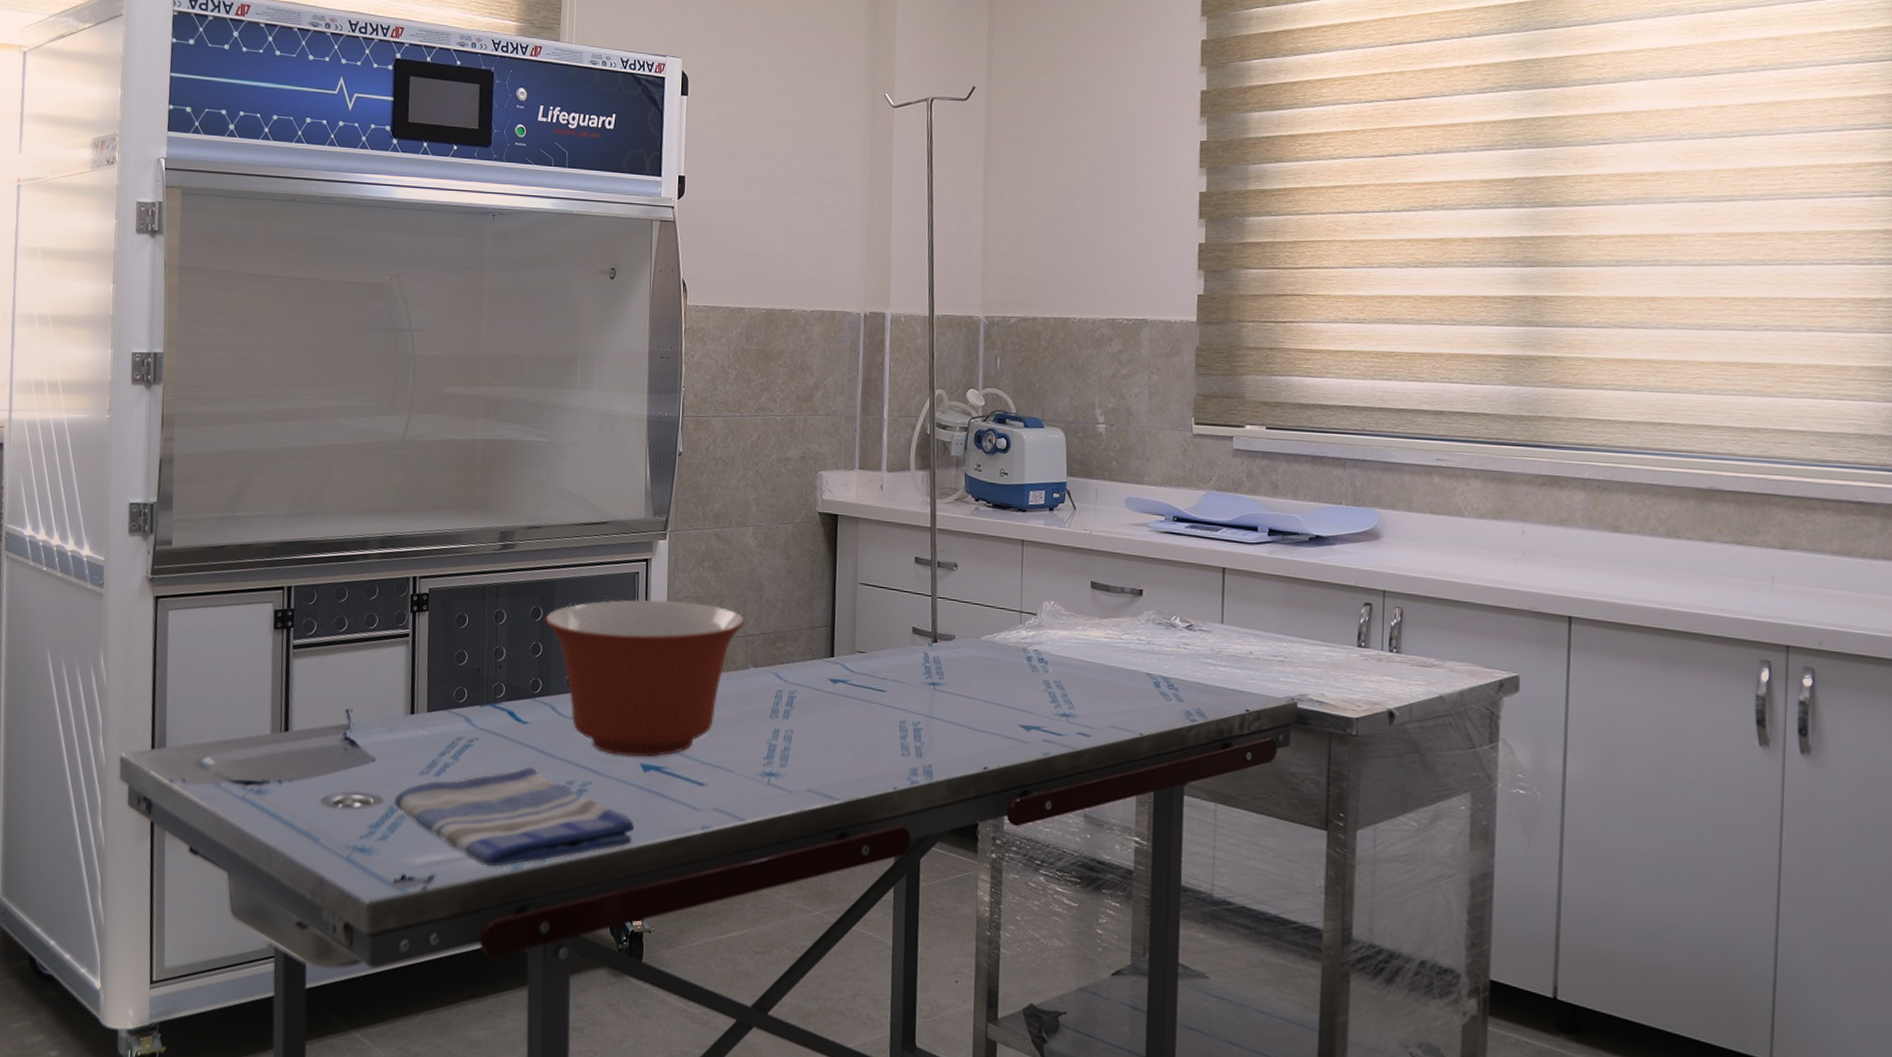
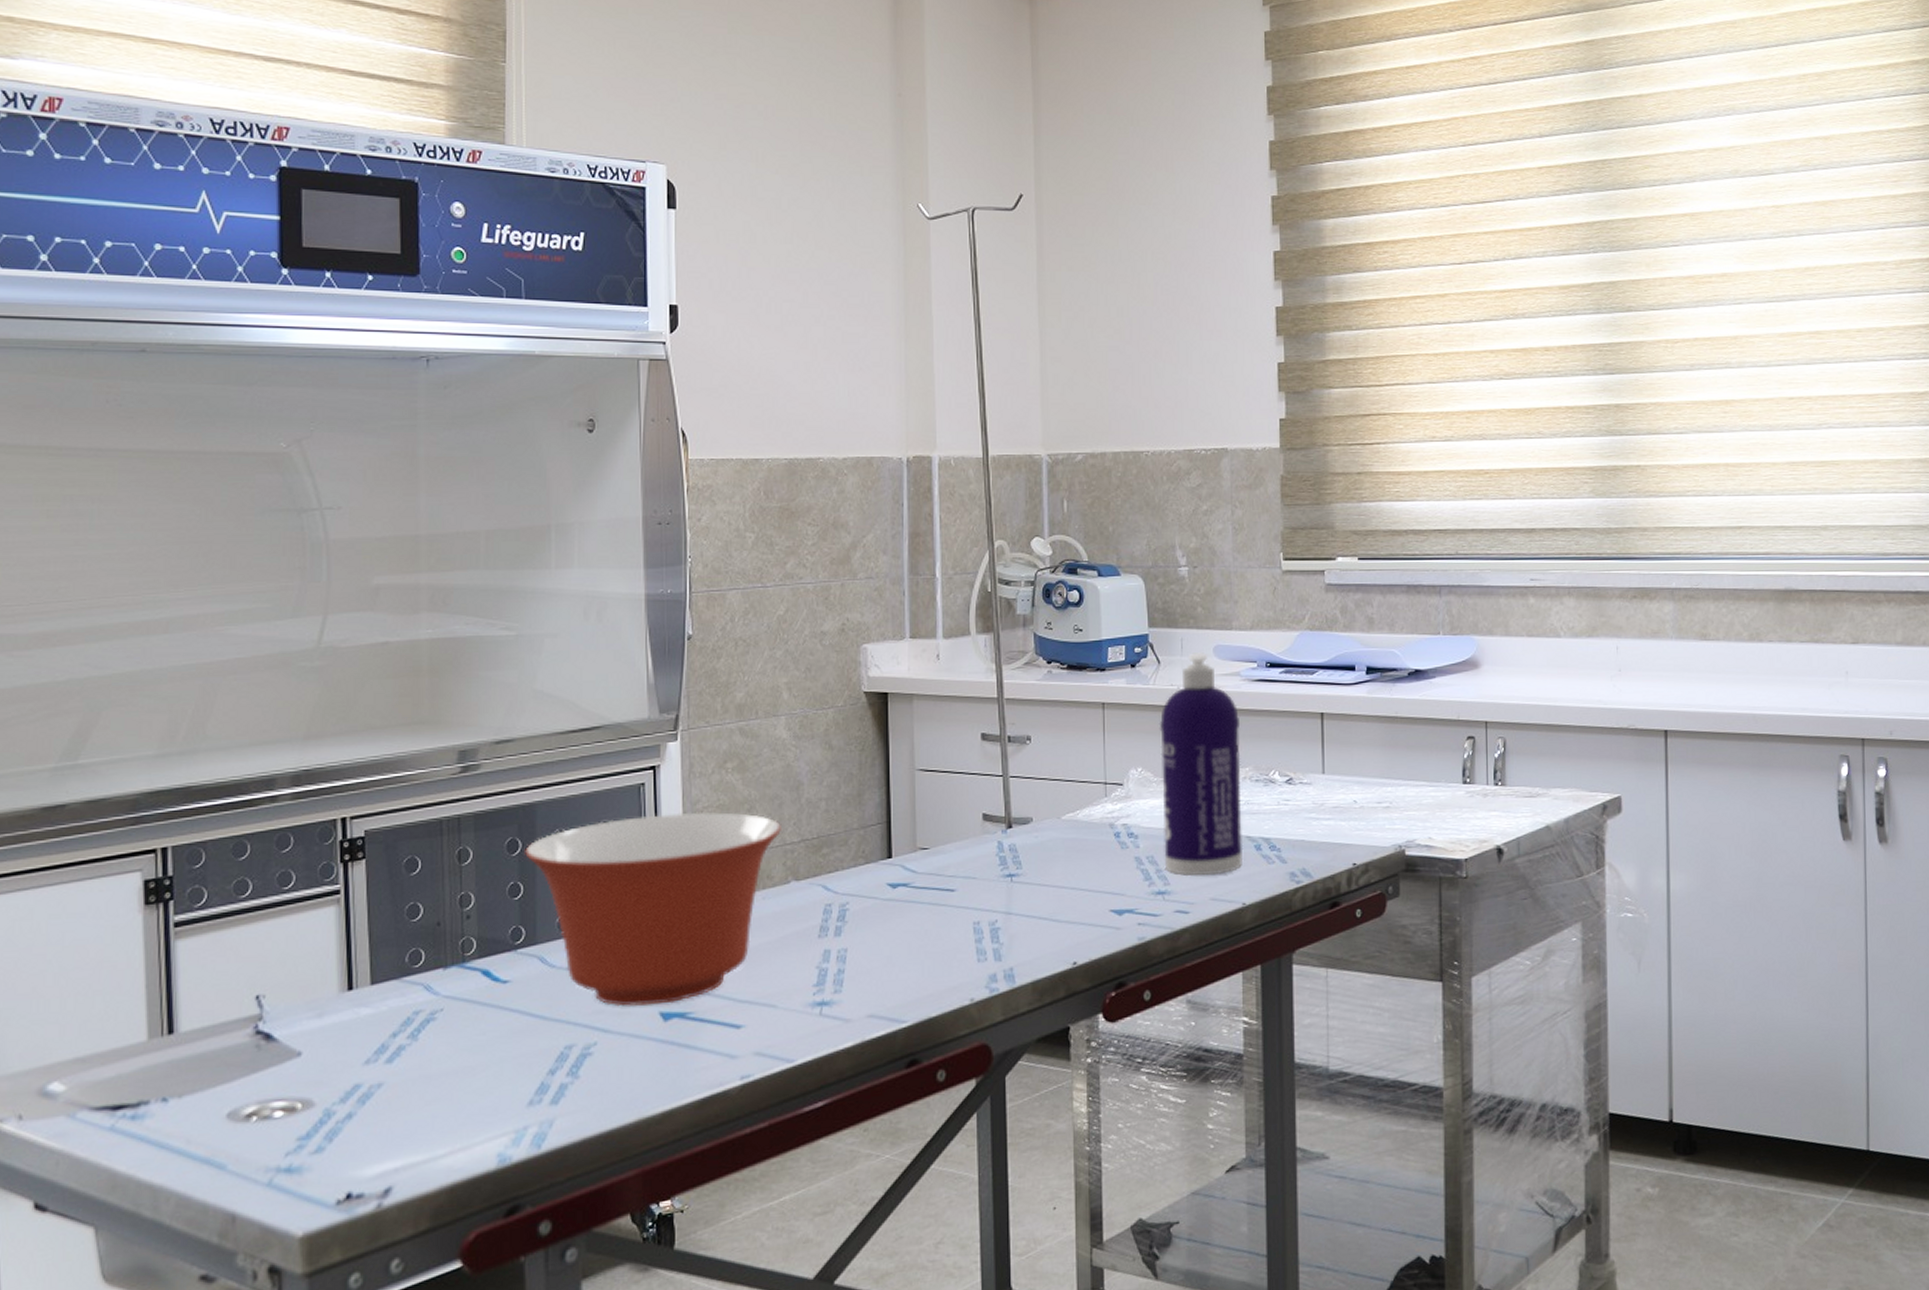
dish towel: present [394,766,635,867] -> none [331,1034,656,1165]
spray bottle: none [1070,501,1147,705] -> present [1159,651,1244,877]

